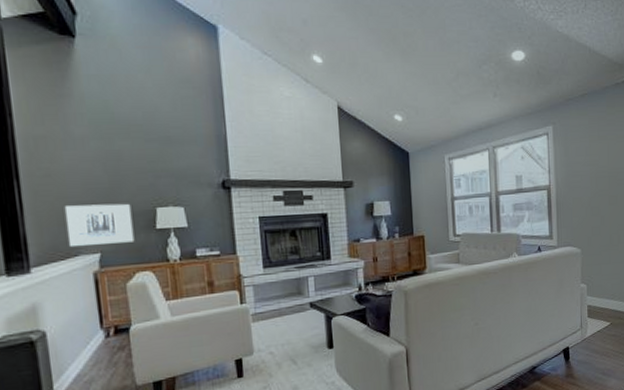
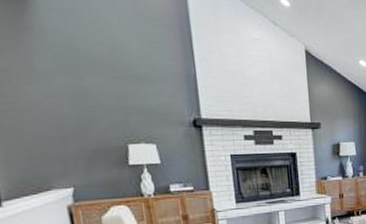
wall art: present [64,203,135,248] -> none [32,139,108,182]

